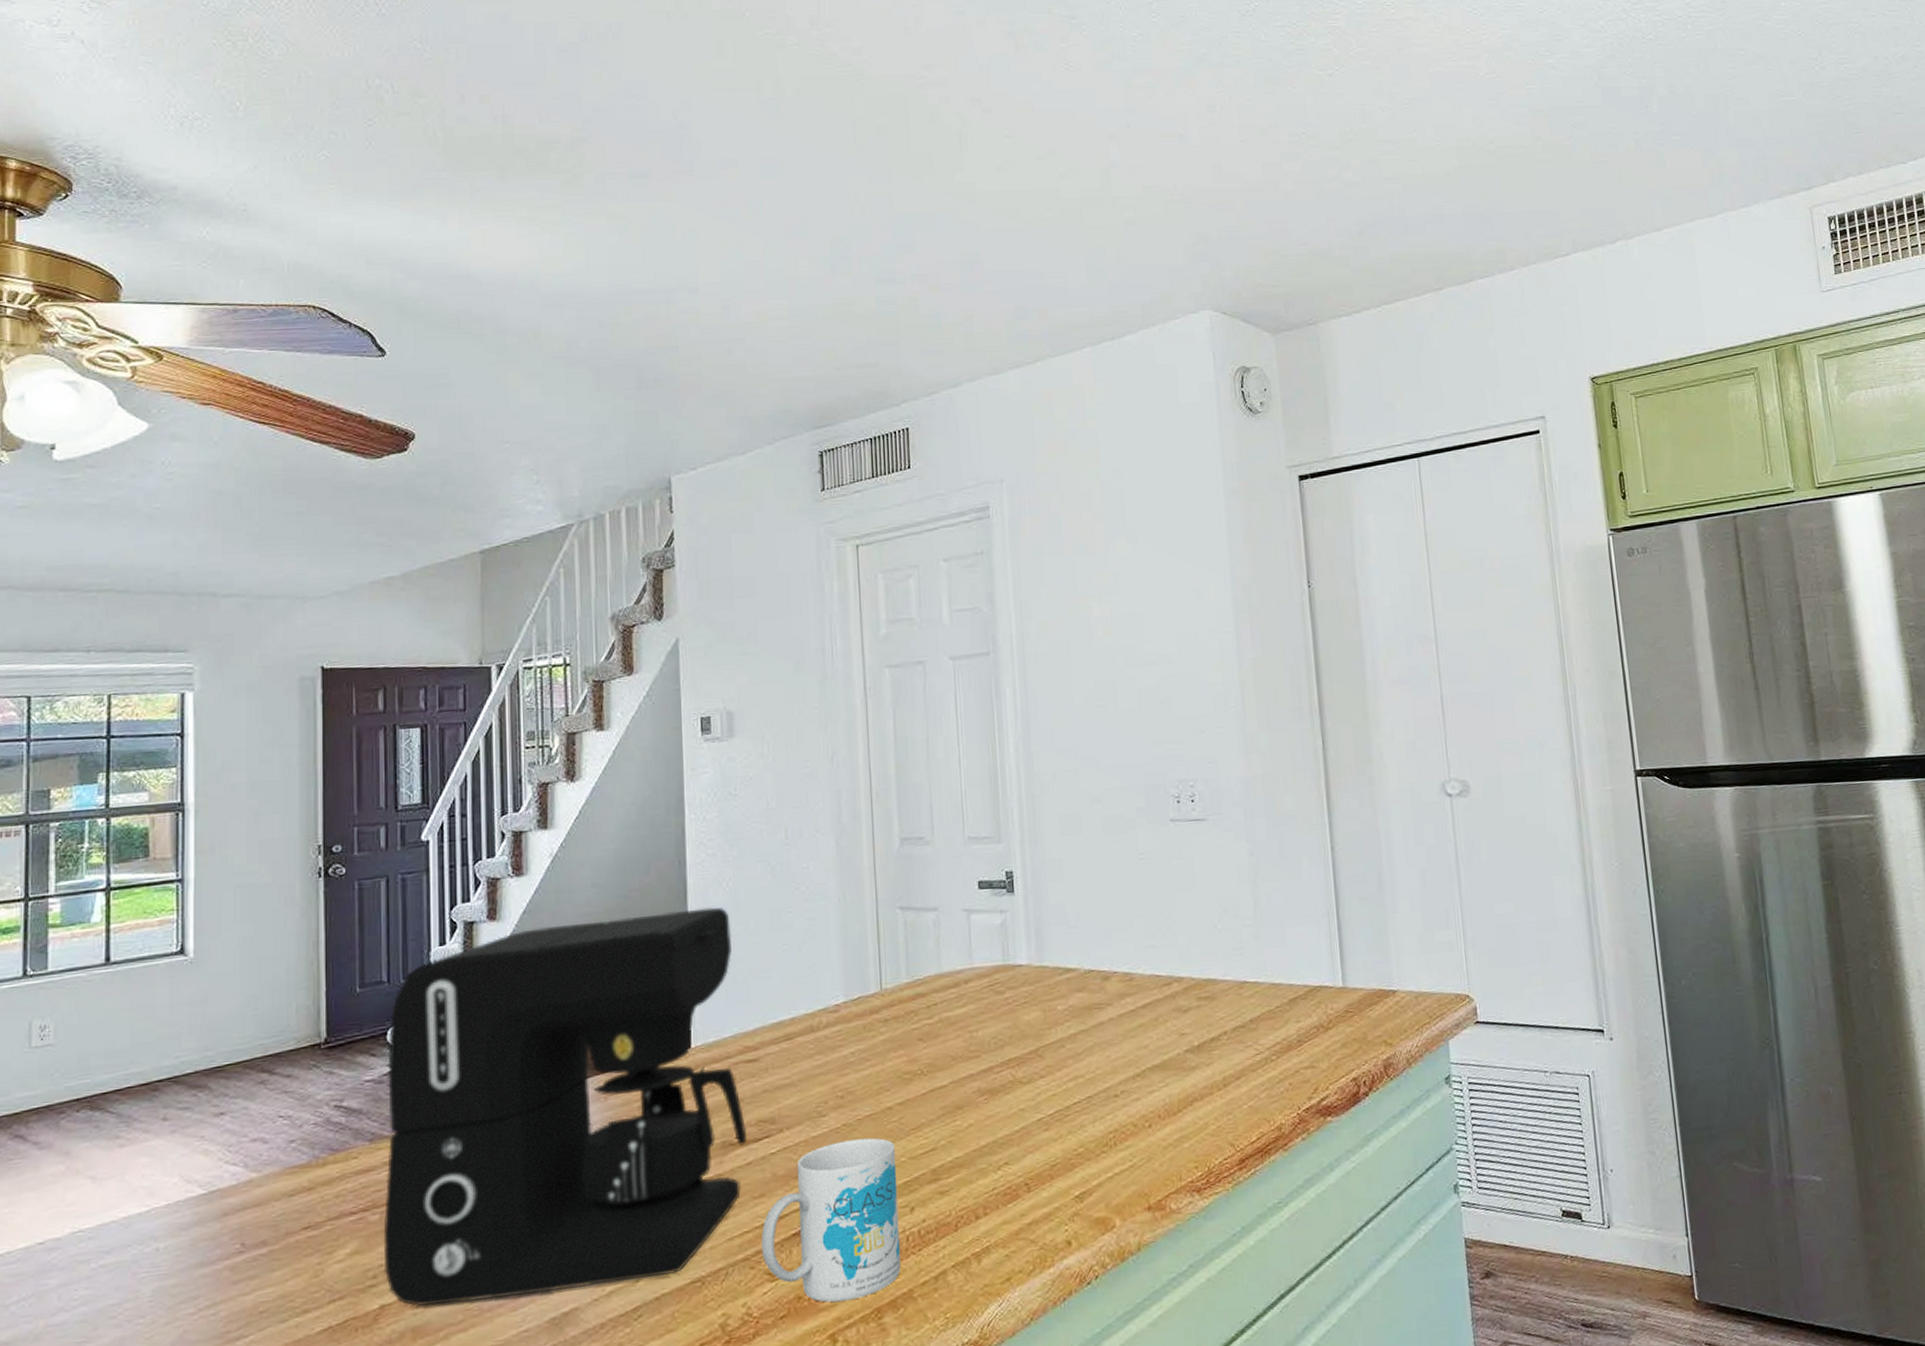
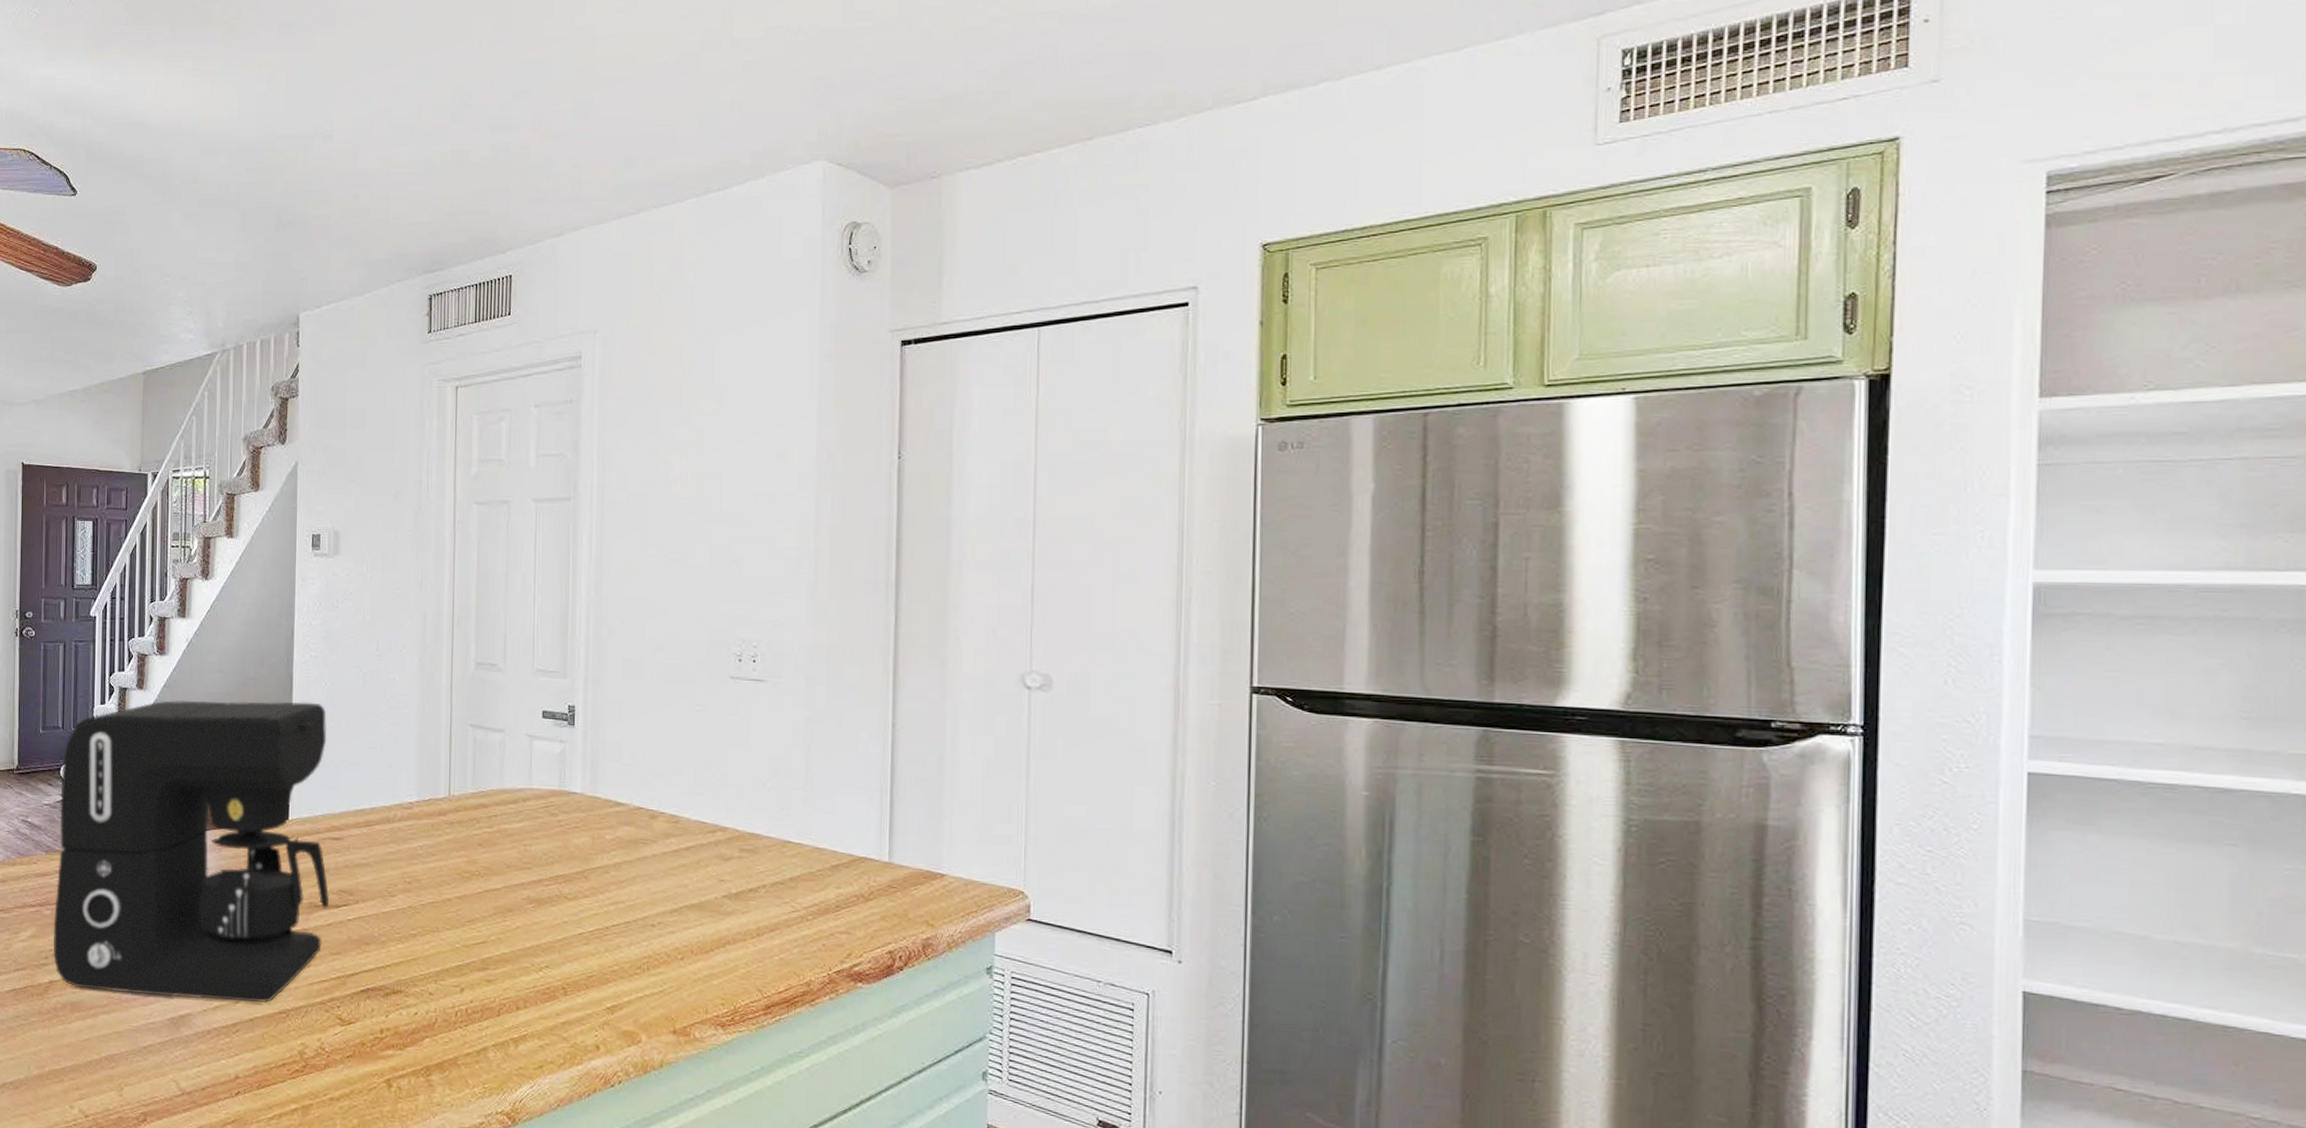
mug: present [761,1138,901,1303] -> none [335,920,452,1055]

